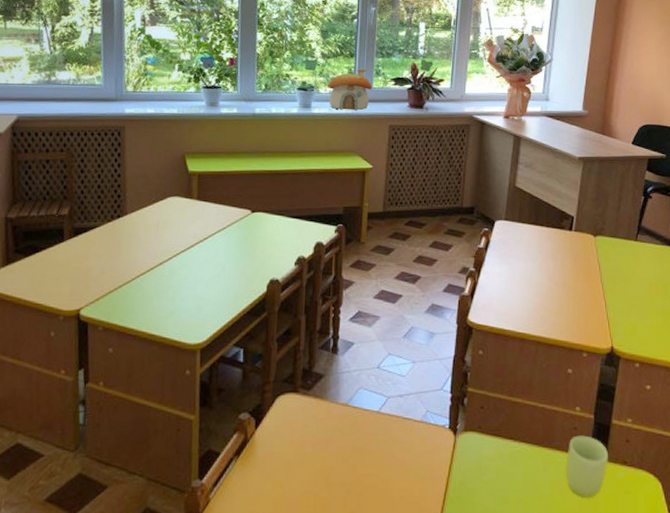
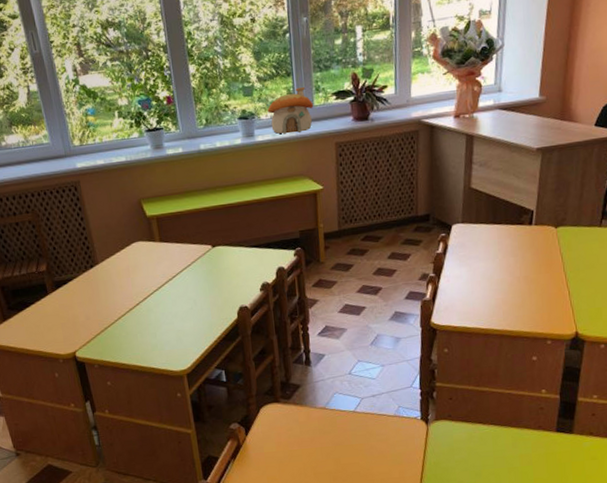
cup: present [566,435,608,497] -> none [533,413,575,466]

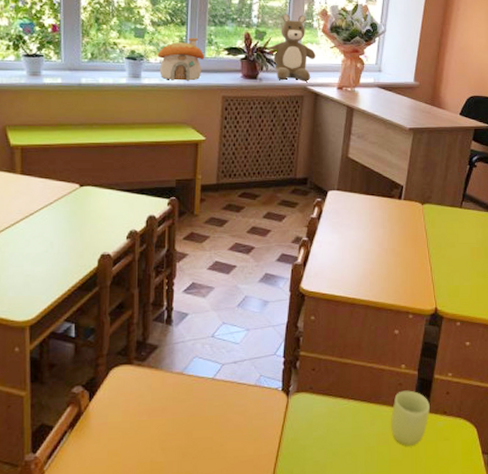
teddy bear: none [375,43,428,118] -> present [266,14,316,82]
cup: none [533,413,575,466] -> present [391,390,430,446]

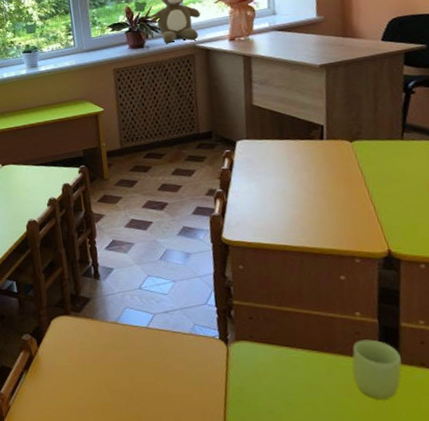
toy house: present [157,38,205,82] -> none [48,22,92,64]

